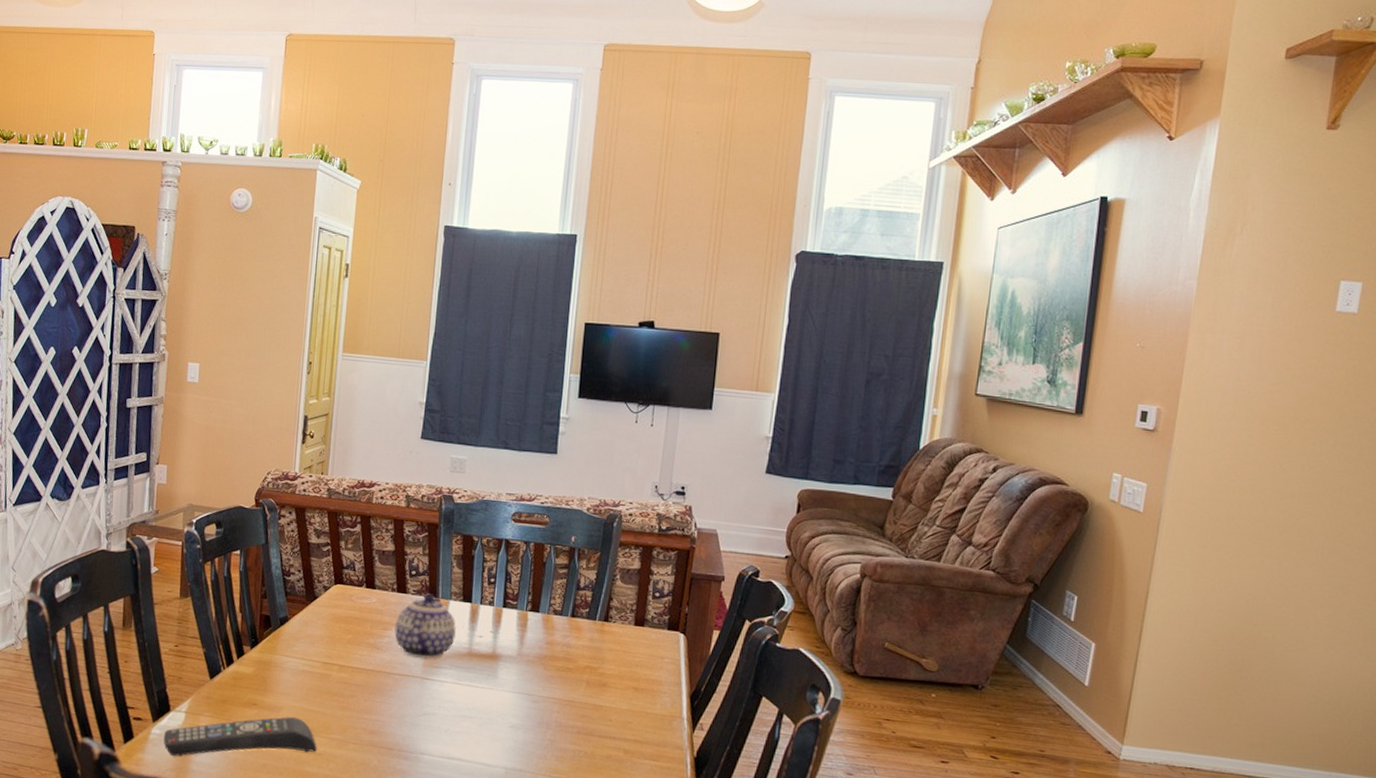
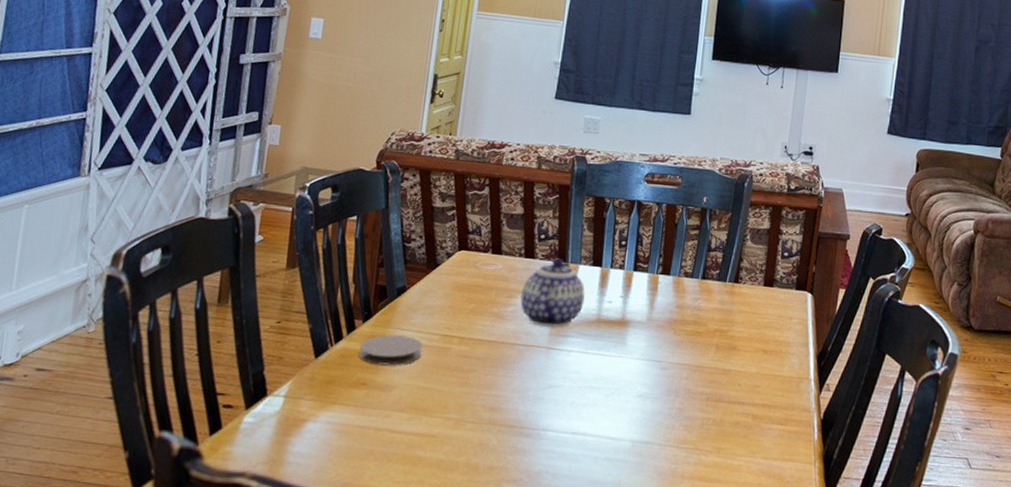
remote control: present [164,716,317,757] -> none [256,396,431,447]
coaster: none [249,660,306,689] -> present [359,334,423,366]

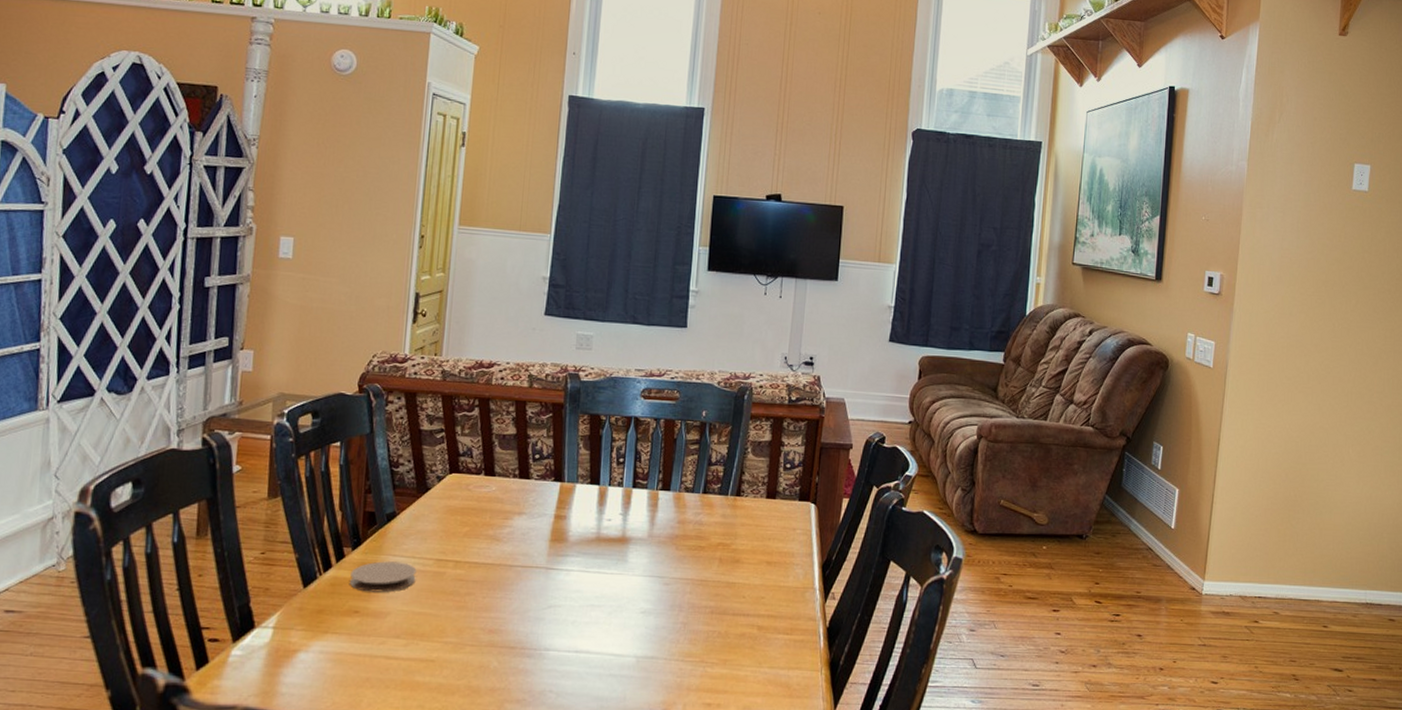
teapot: present [520,258,585,328] -> none [516,478,583,548]

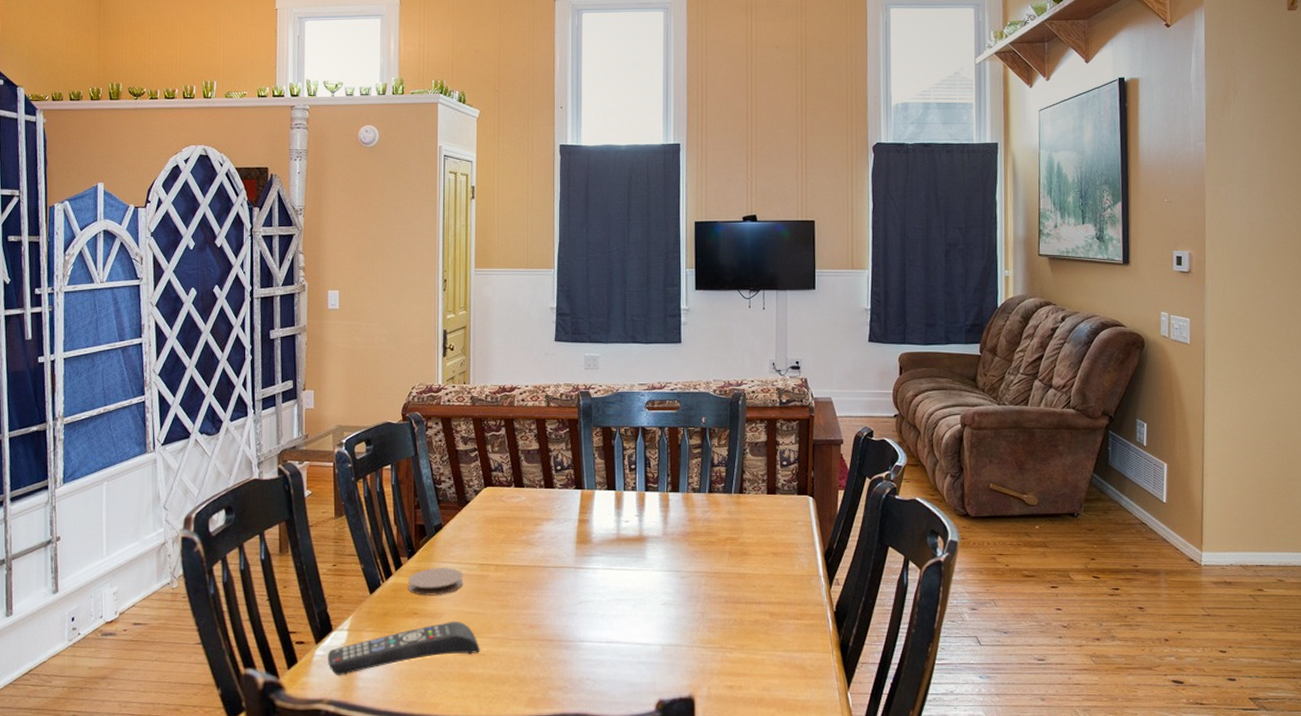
remote control: none [246,622,429,679] -> present [328,621,480,675]

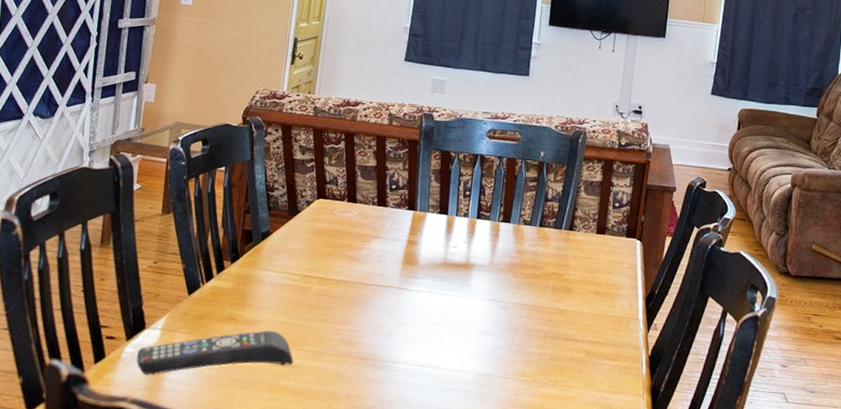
coaster: present [408,568,464,596] -> none [228,274,286,303]

